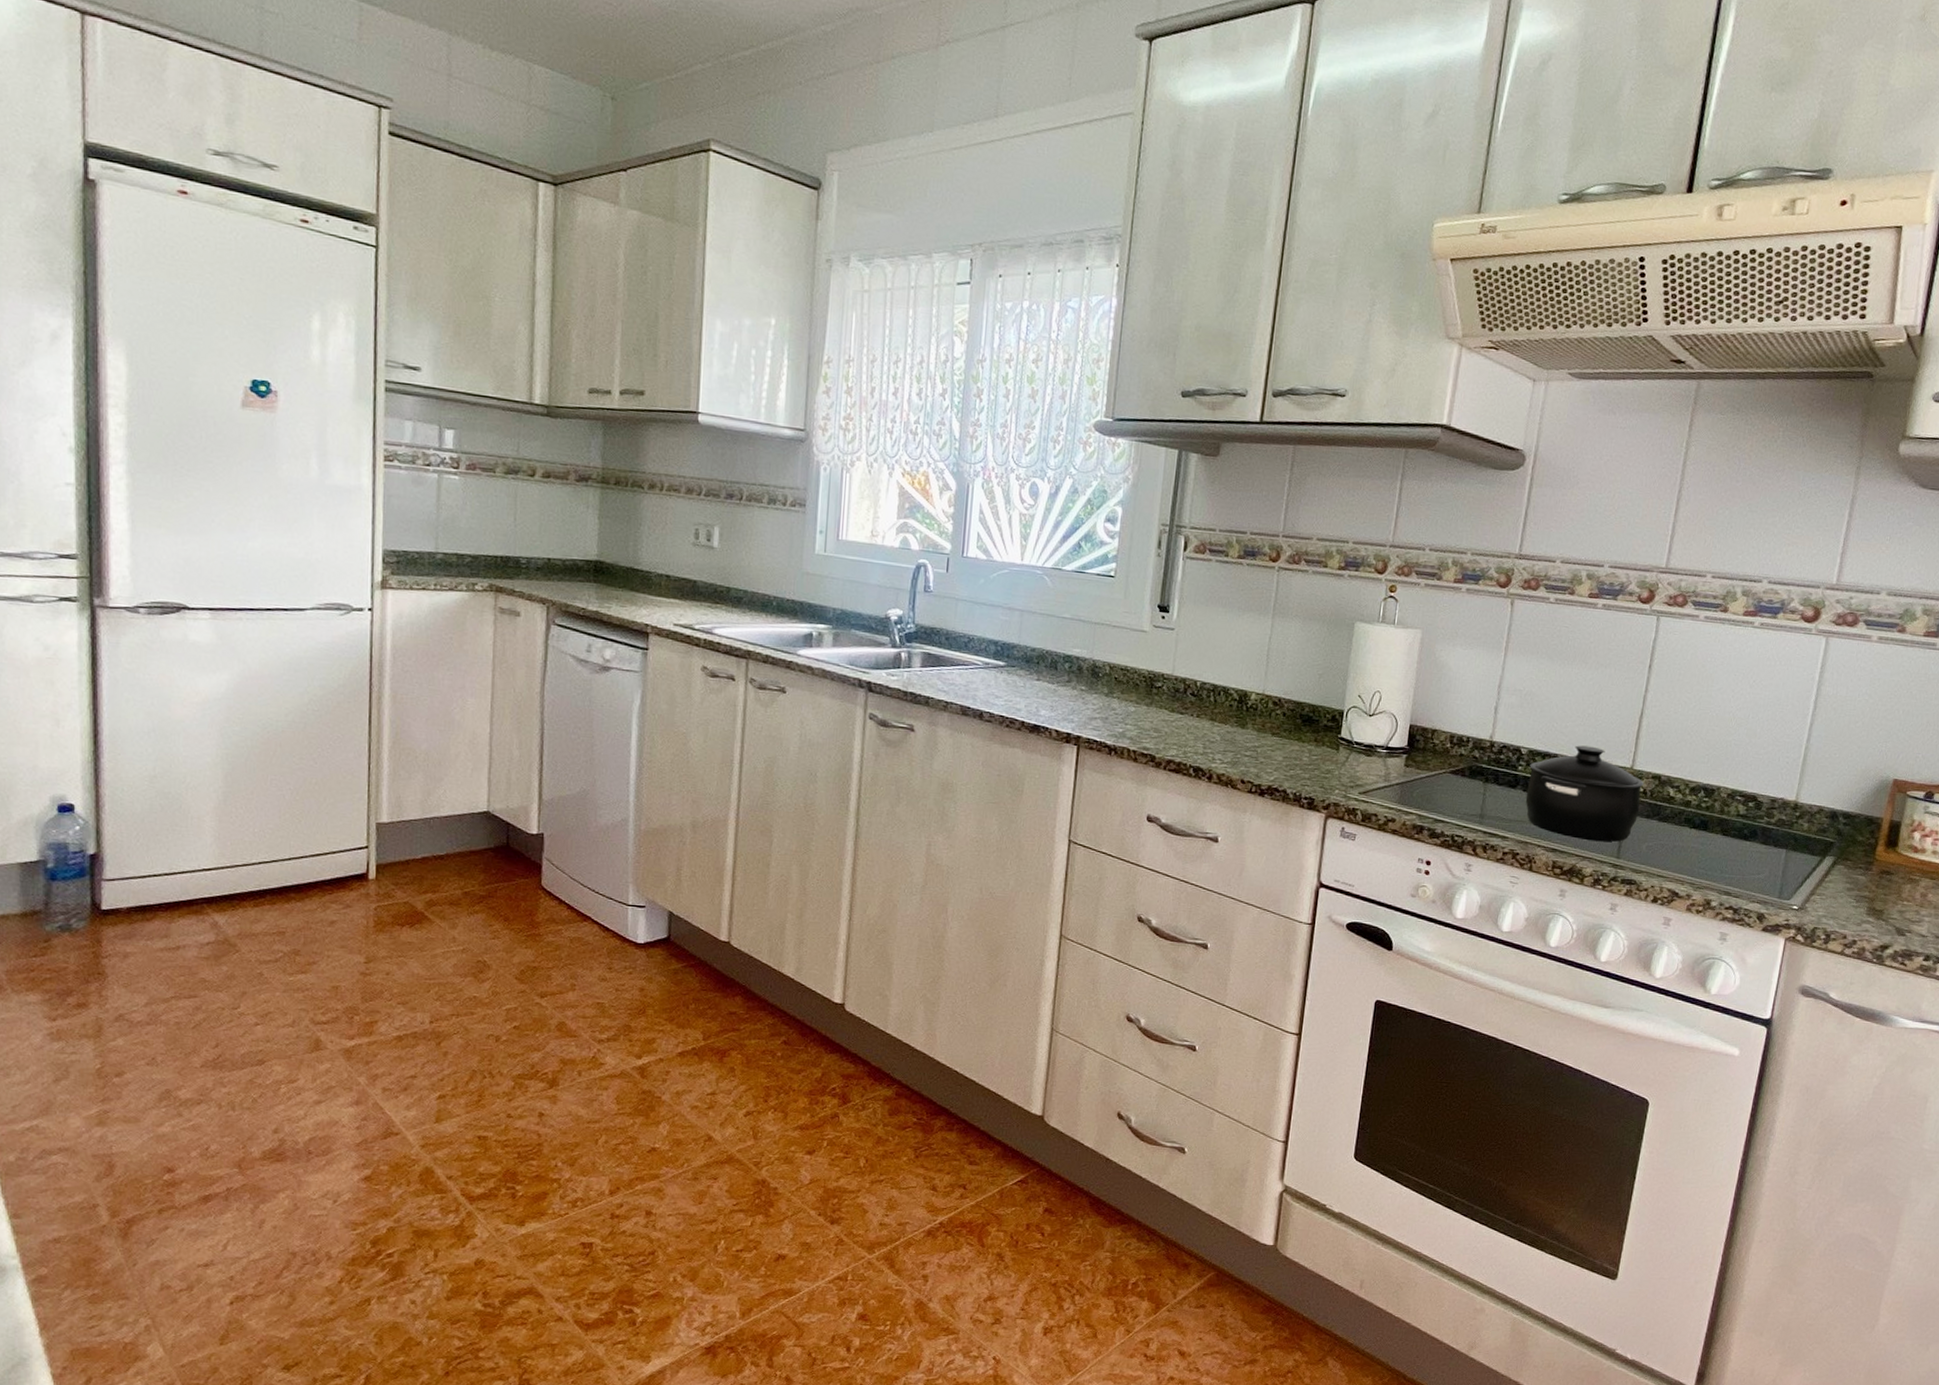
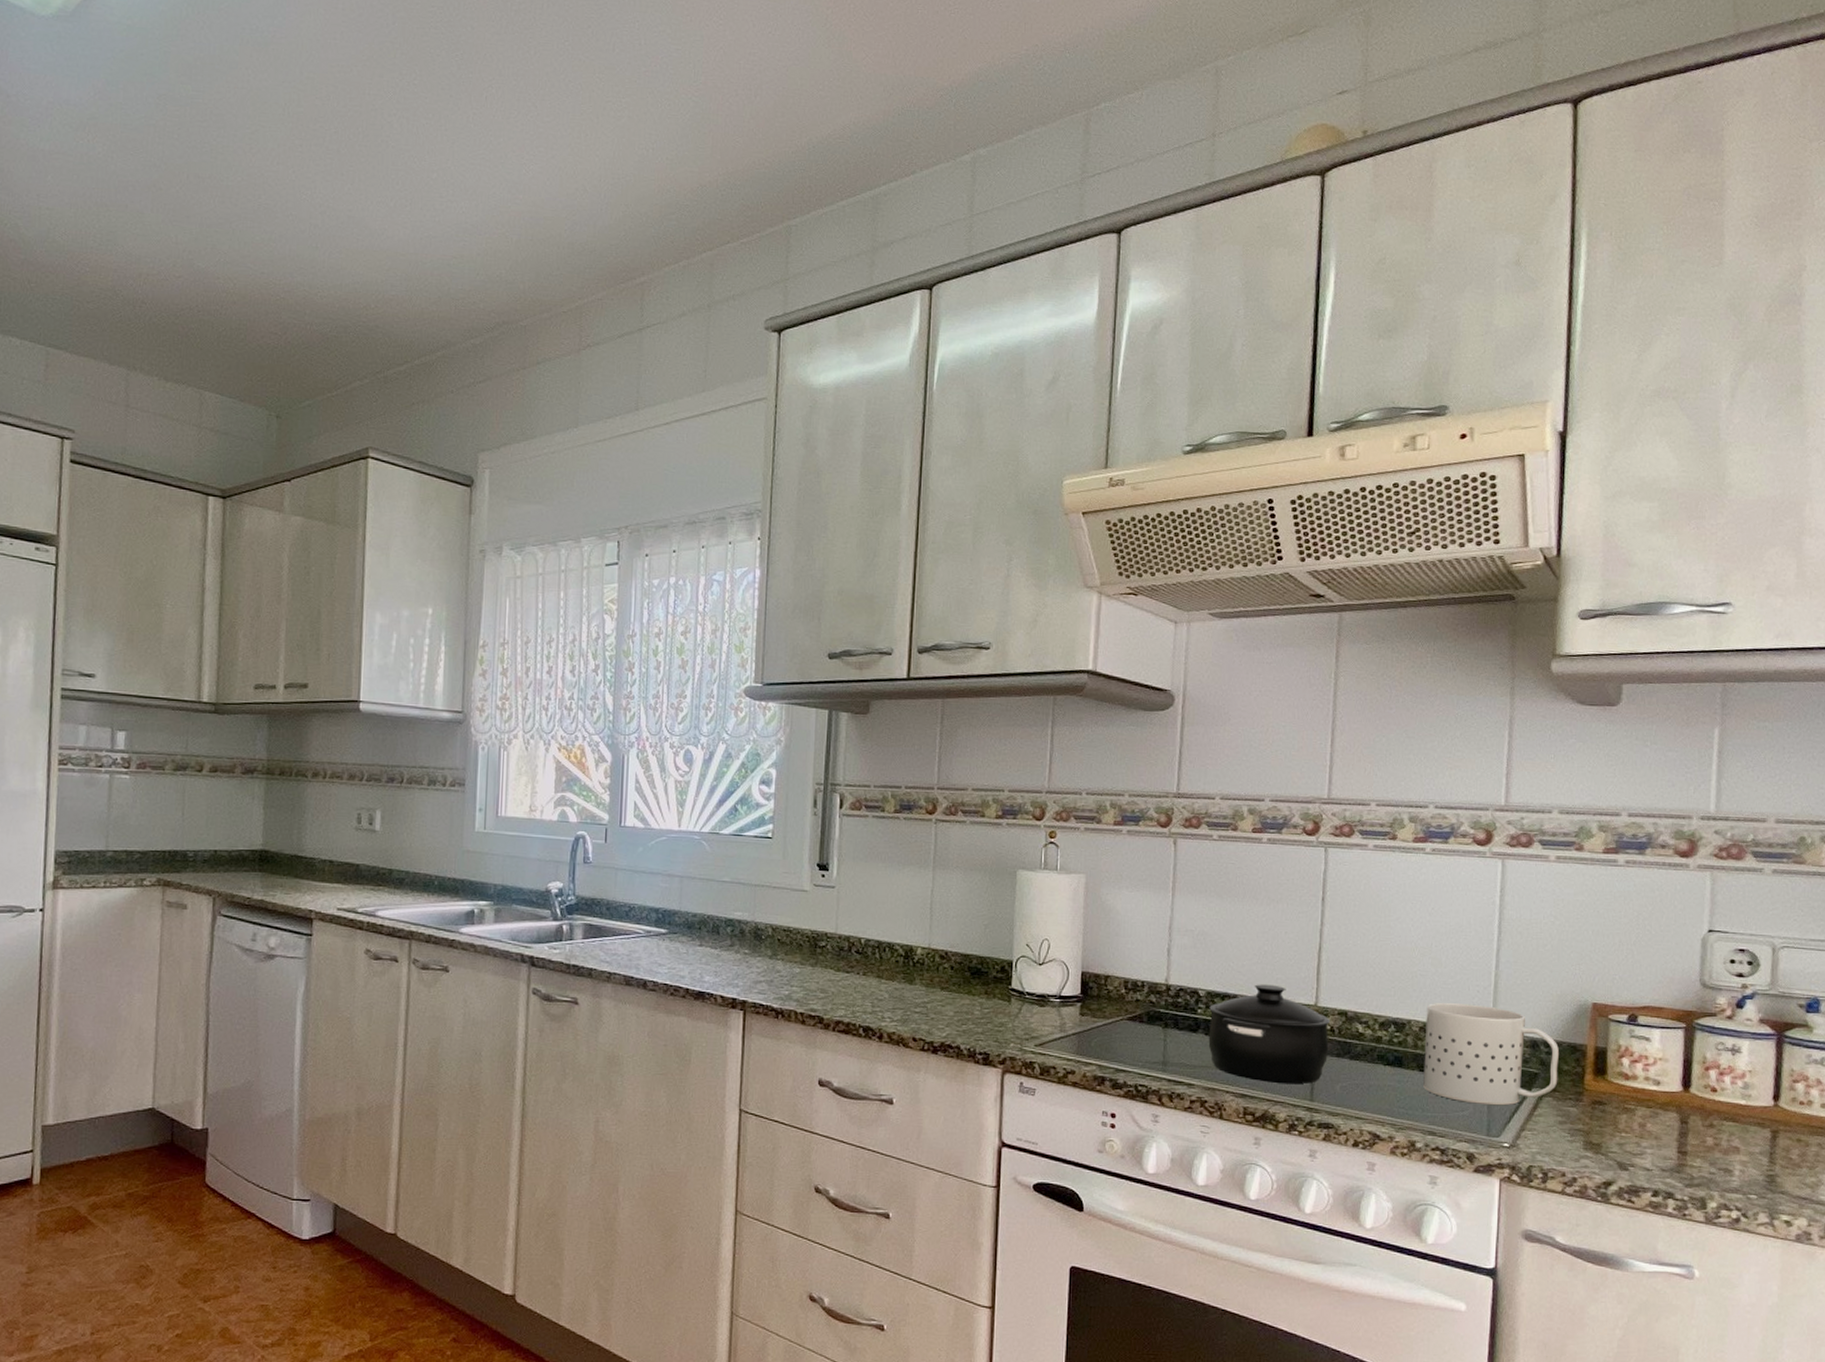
mug: none [1724,771,1857,872] -> present [1423,1002,1560,1106]

